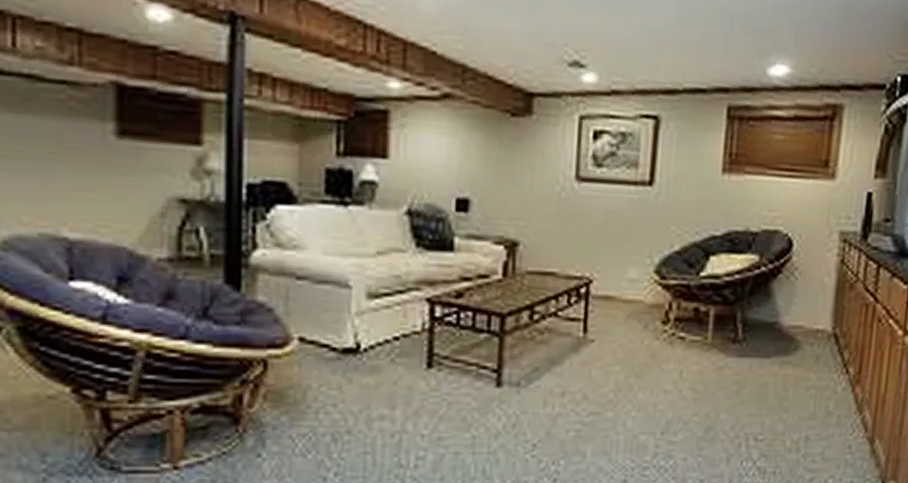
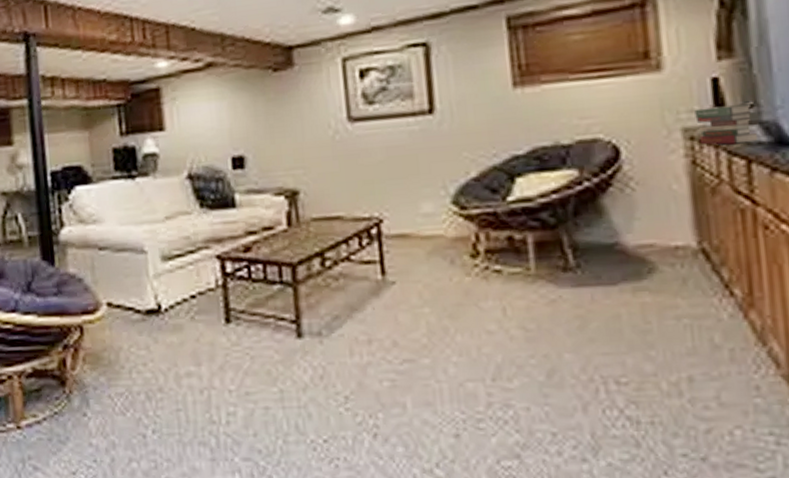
books: none [849,216,891,251] -> present [694,102,761,145]

